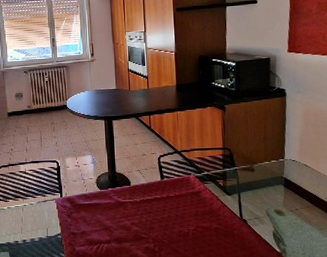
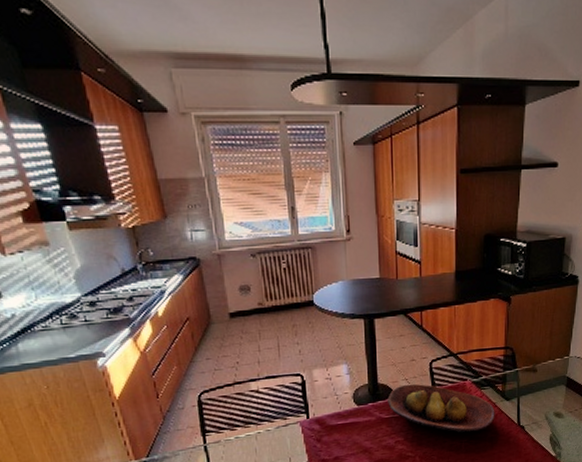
fruit bowl: none [124,174,219,221] -> present [388,383,495,433]

